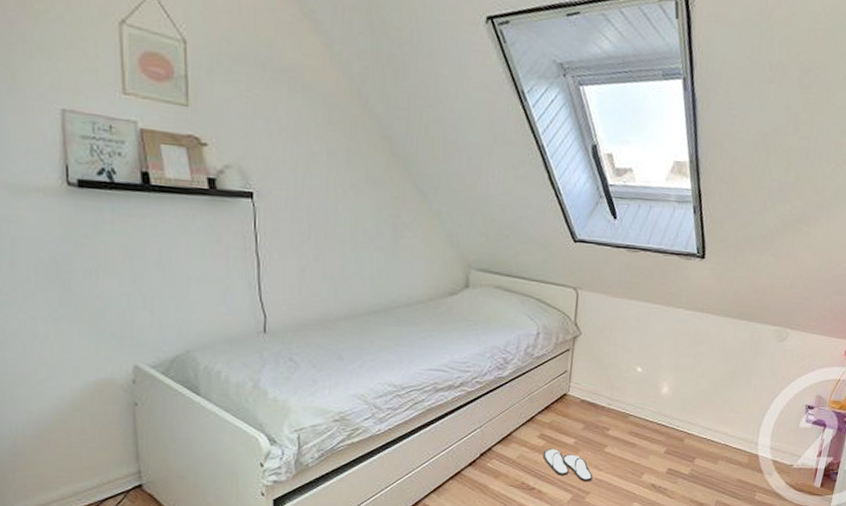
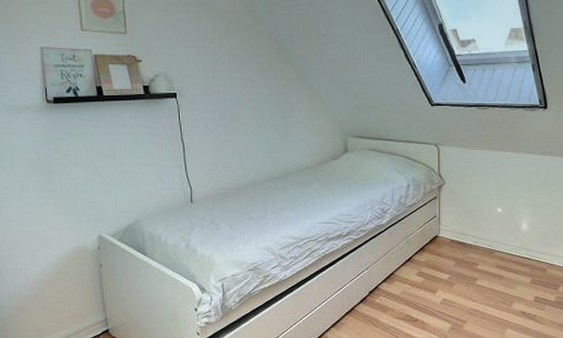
slippers: present [543,448,593,482] -> none [423,284,468,312]

